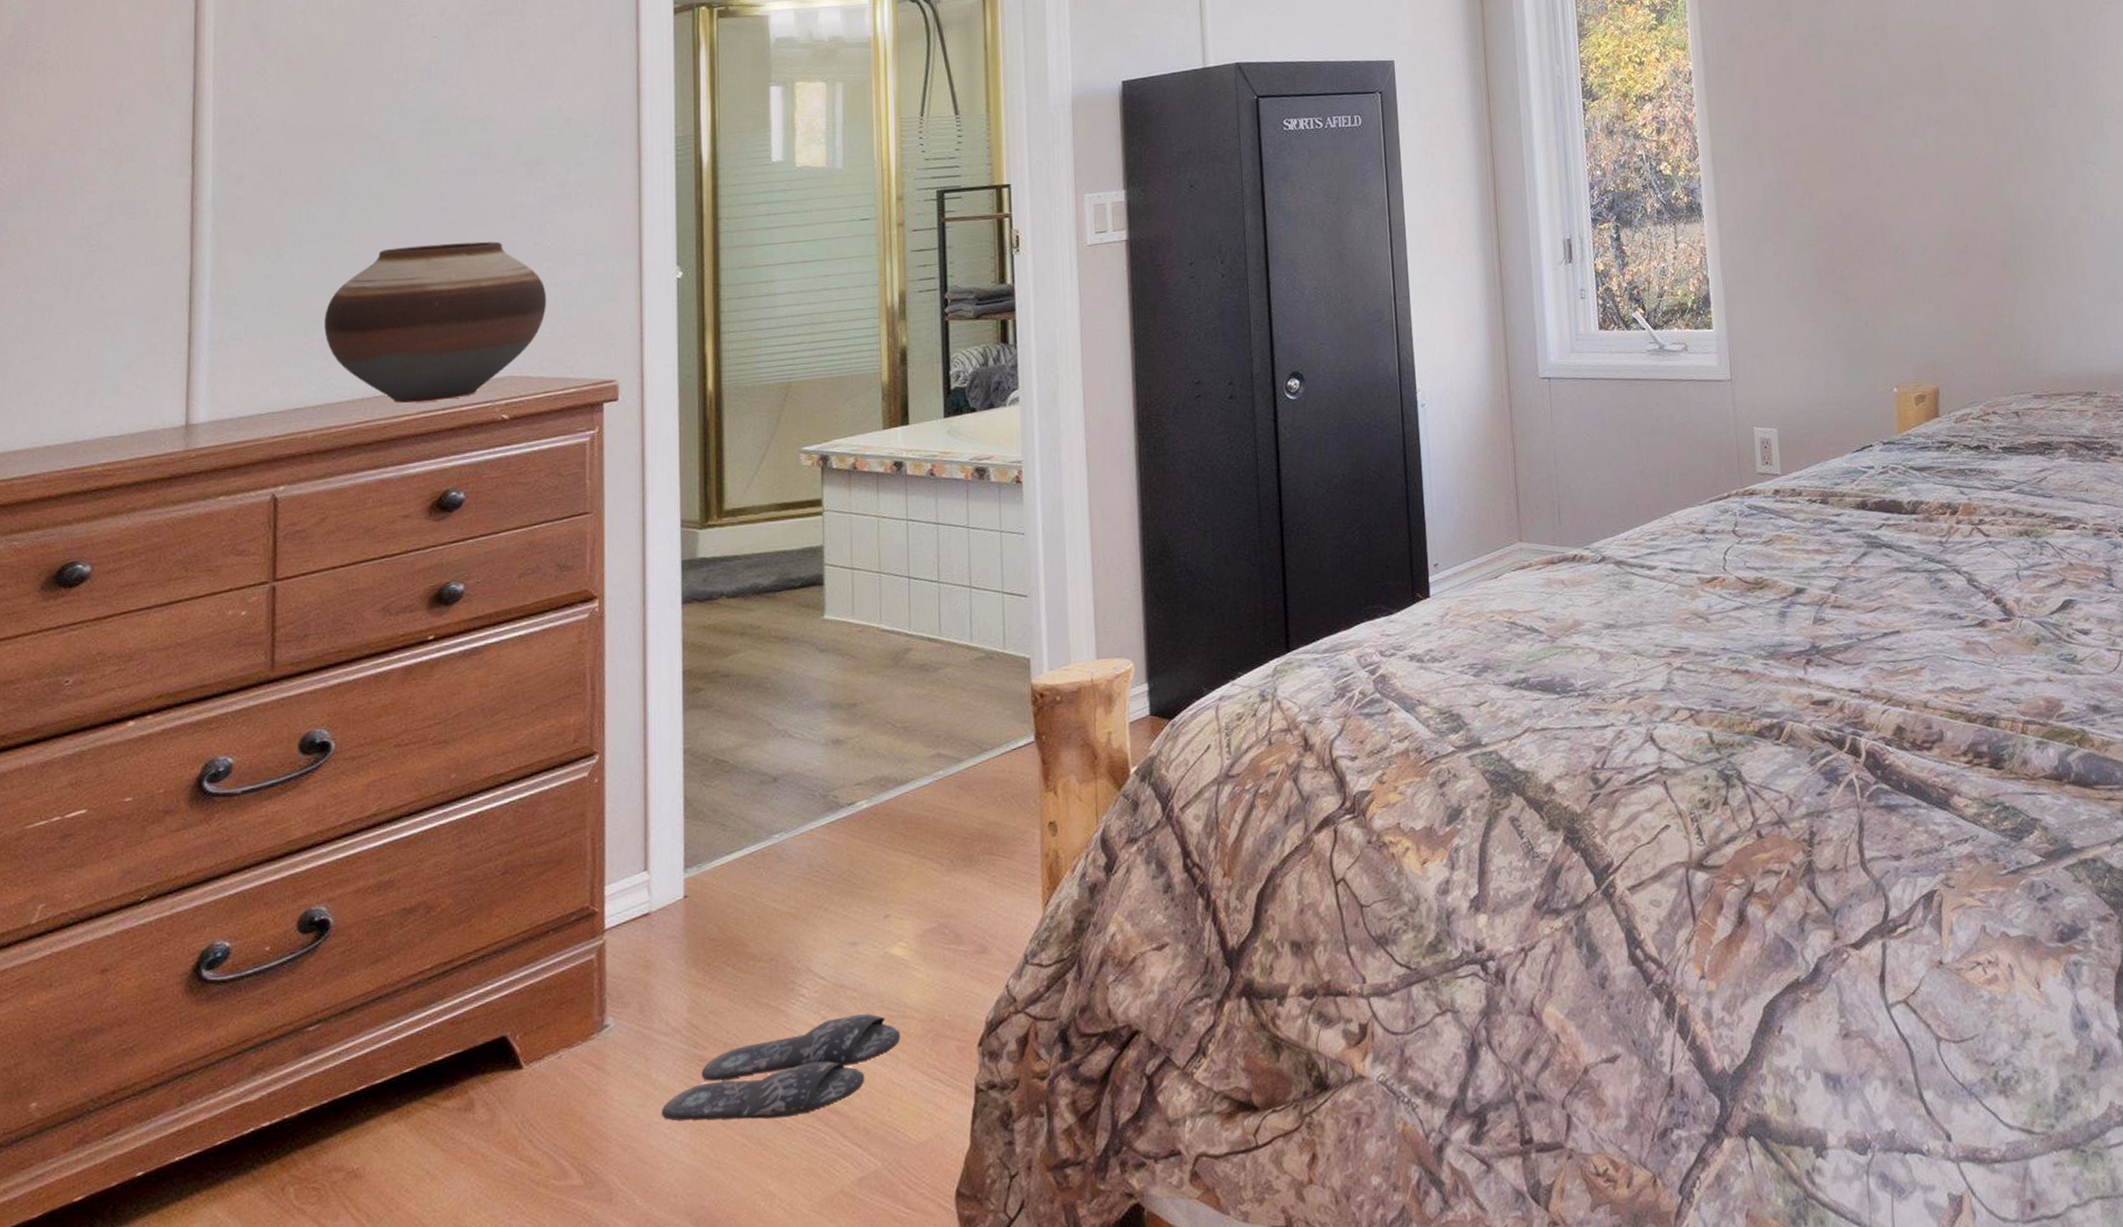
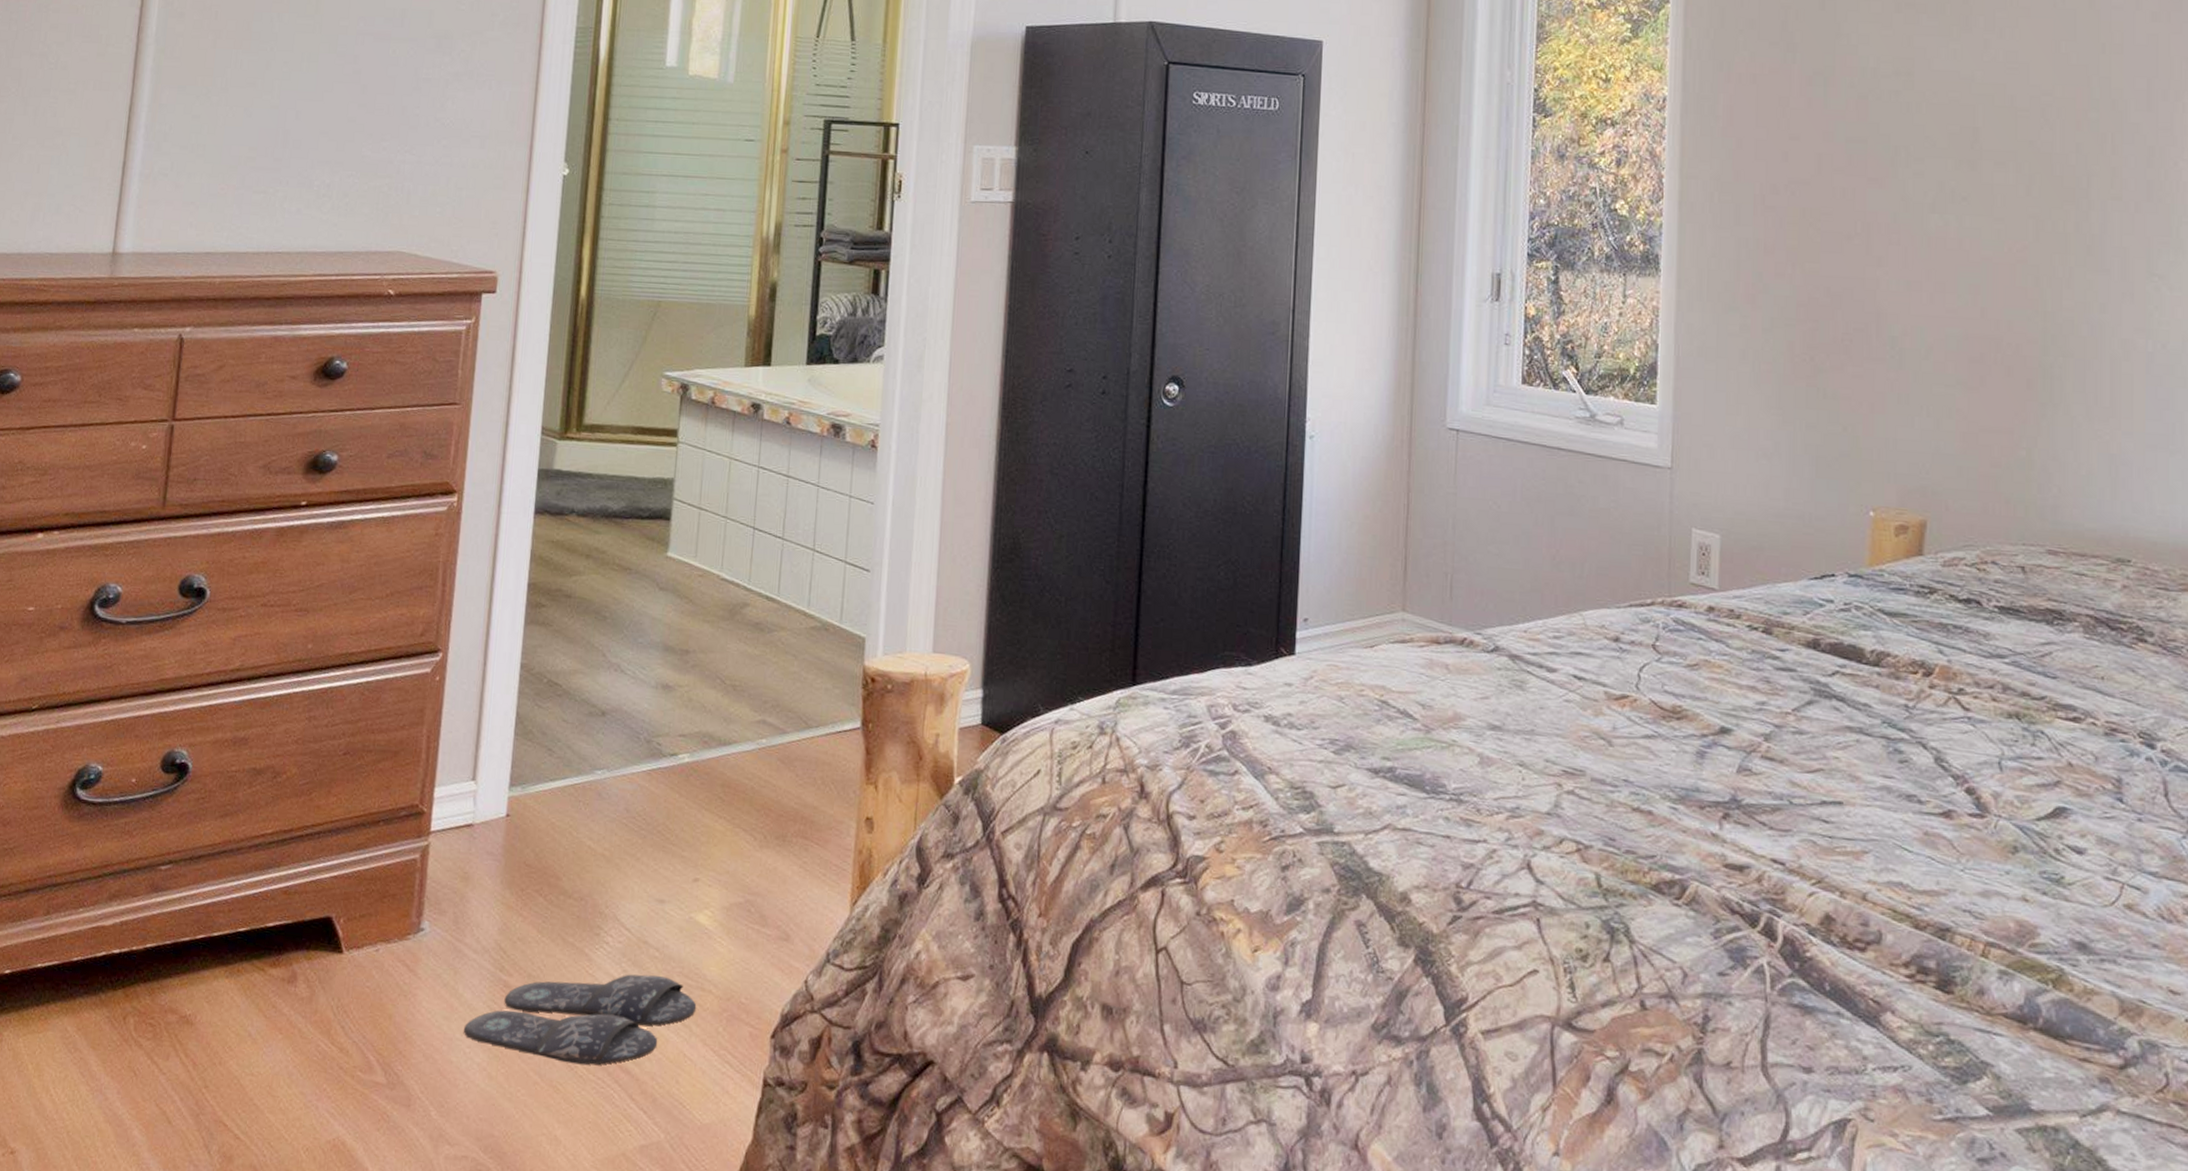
vase: present [324,241,547,404] -> none [239,105,441,266]

